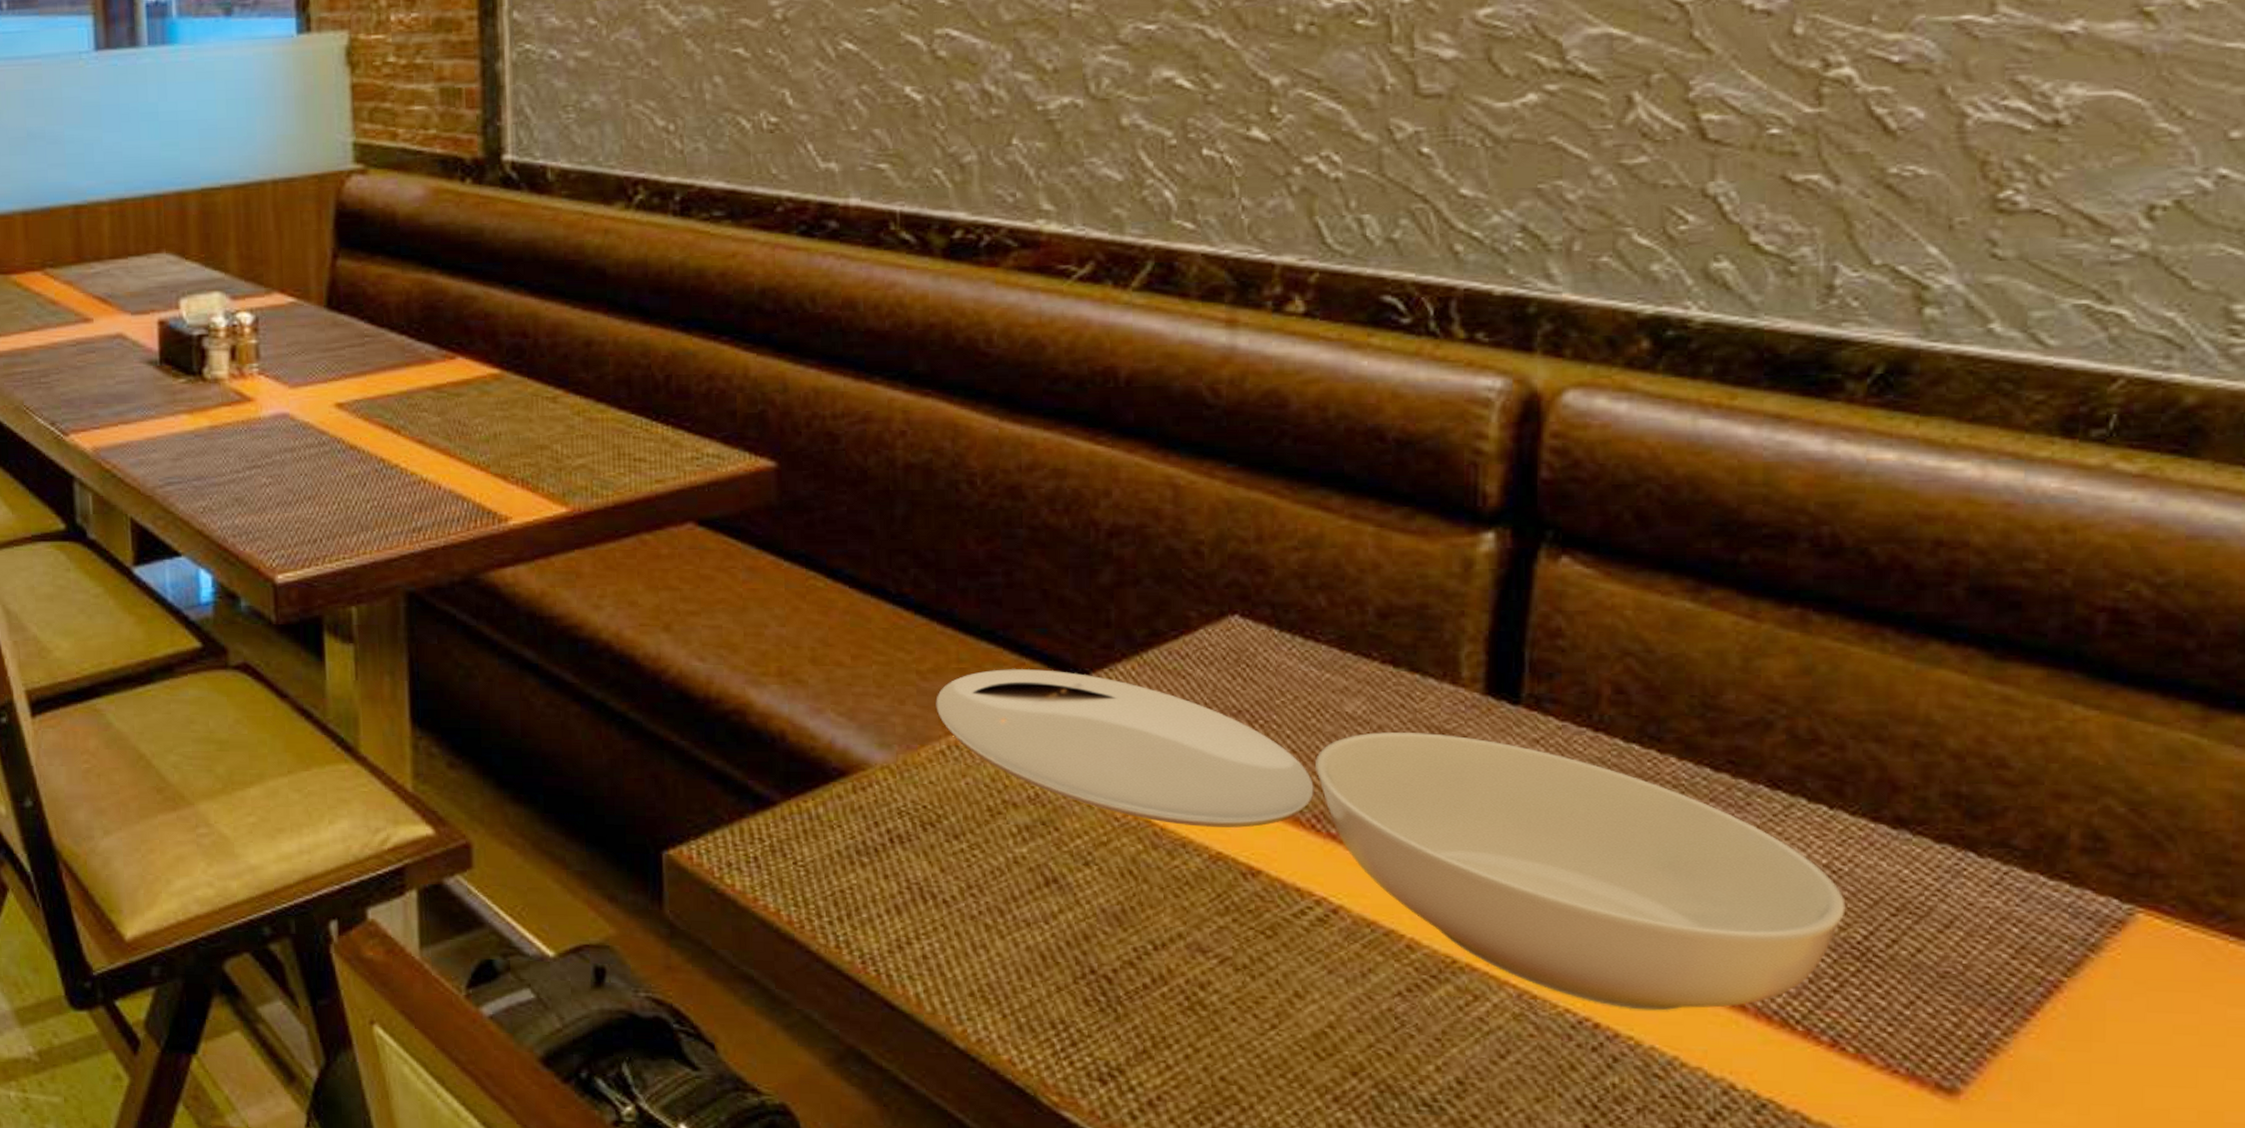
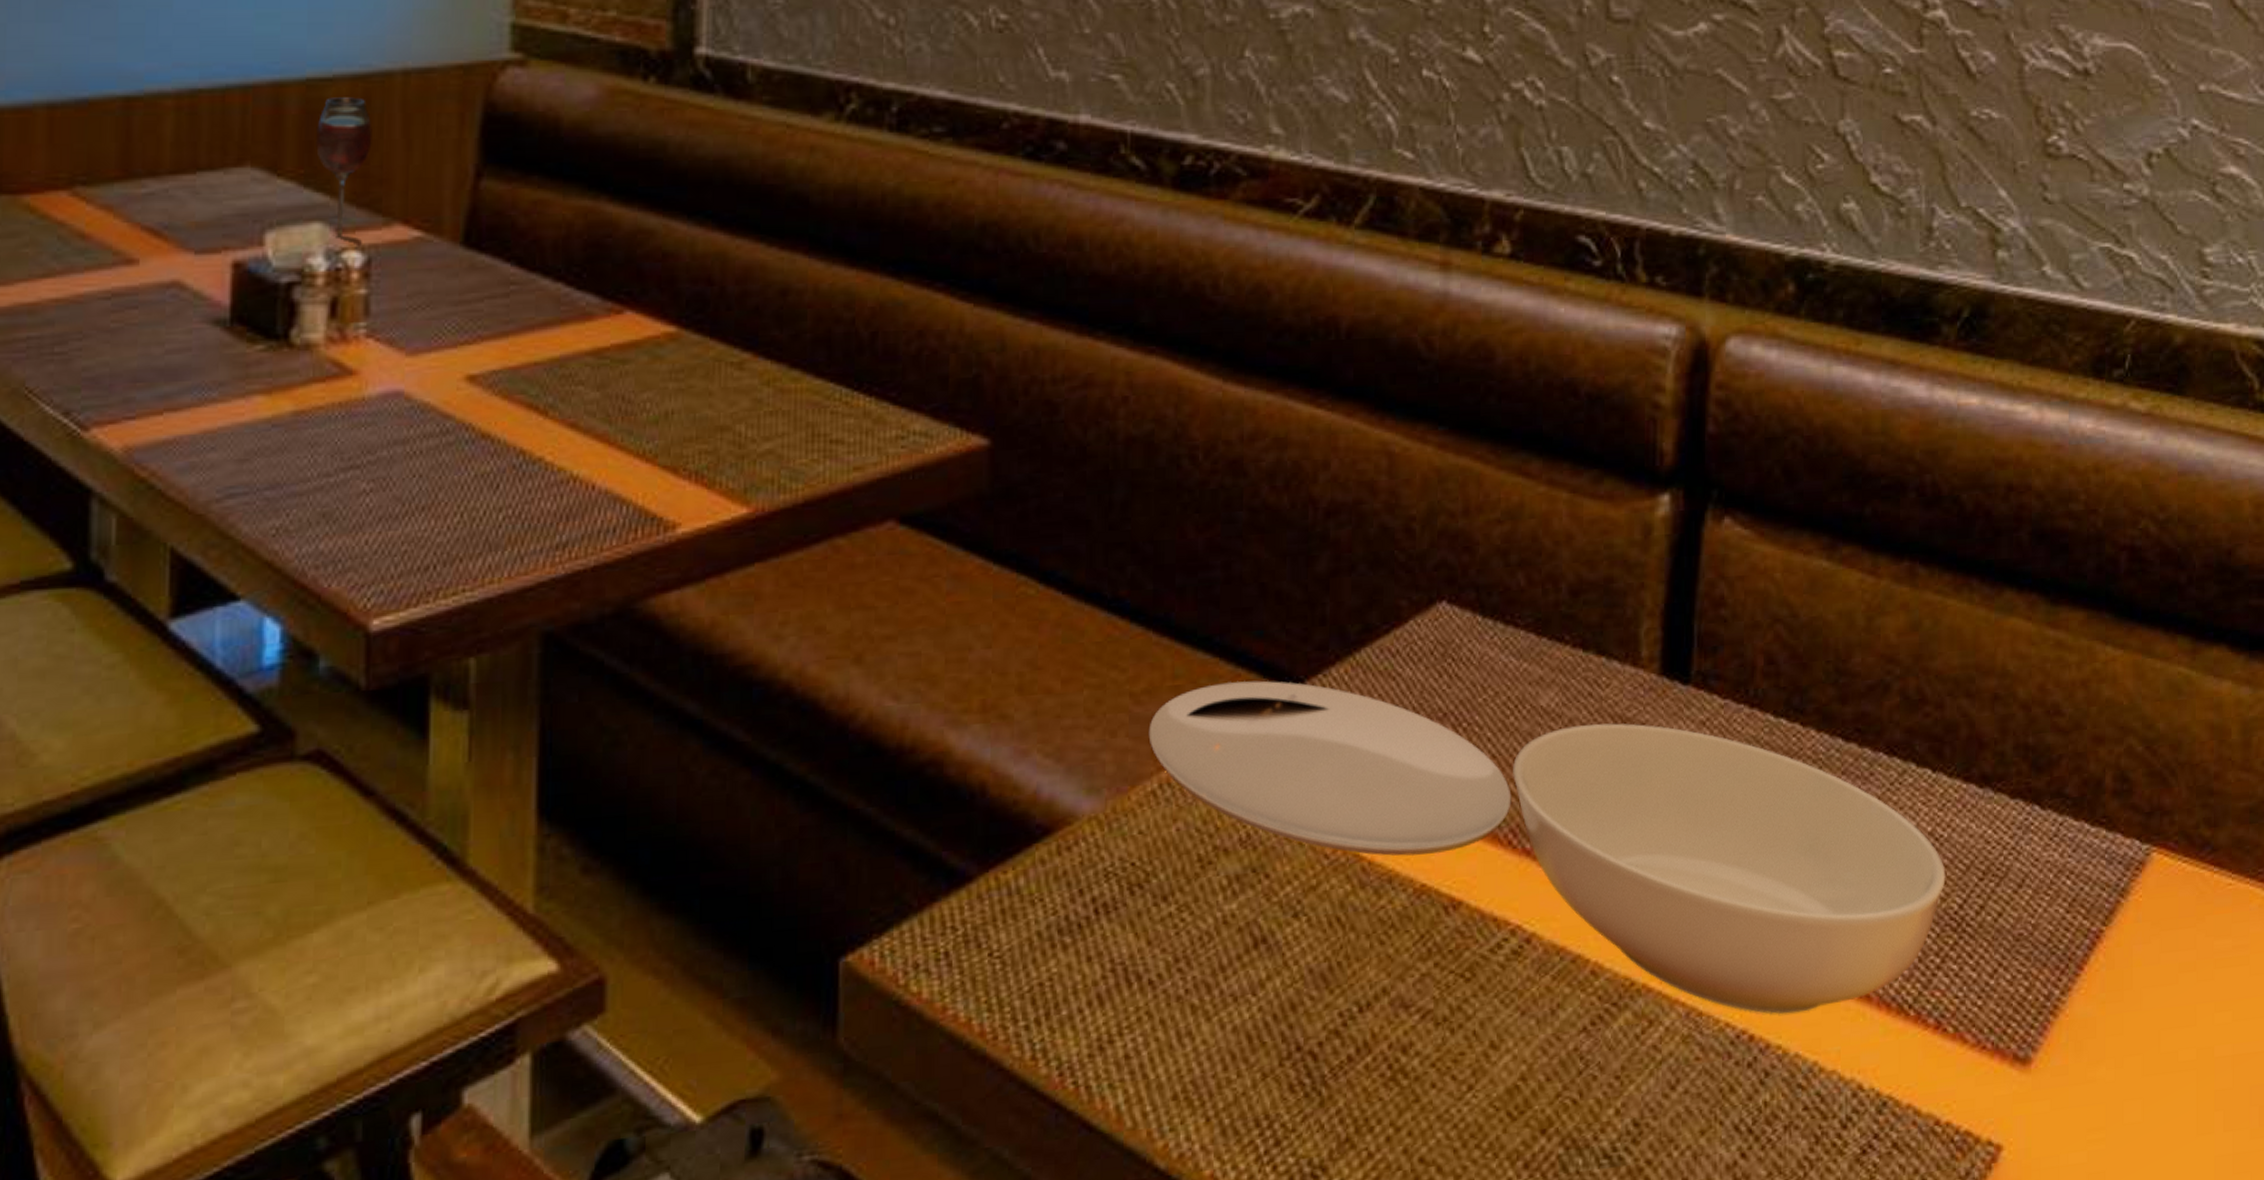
wineglass: none [211,201,253,311] -> present [316,97,373,249]

